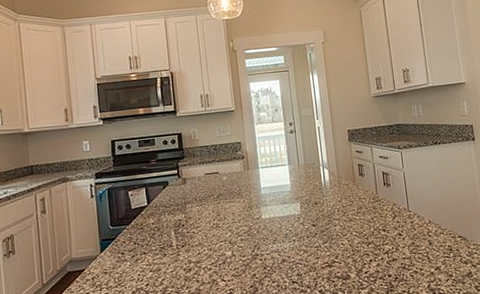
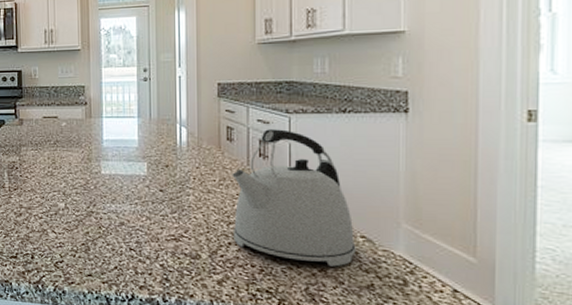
kettle: none [366,162,457,265] -> present [232,129,356,267]

